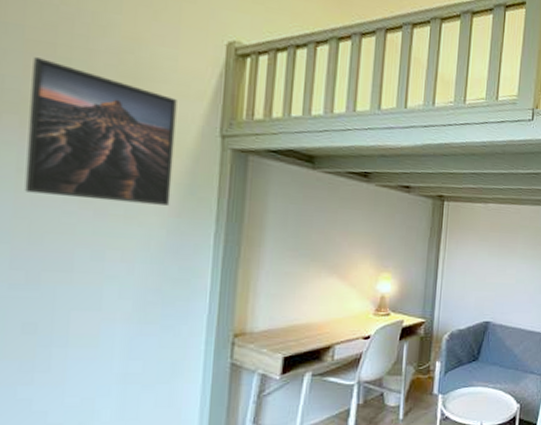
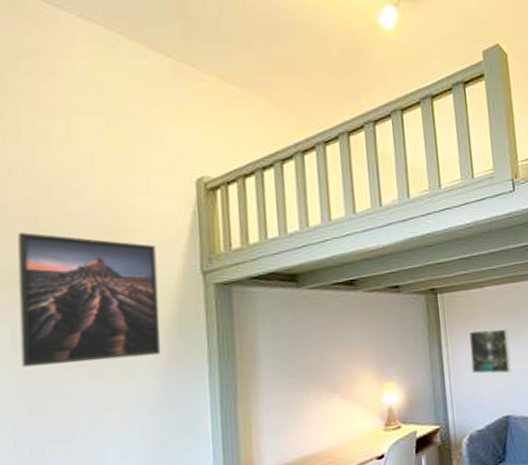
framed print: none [462,240,503,285] -> present [469,328,511,374]

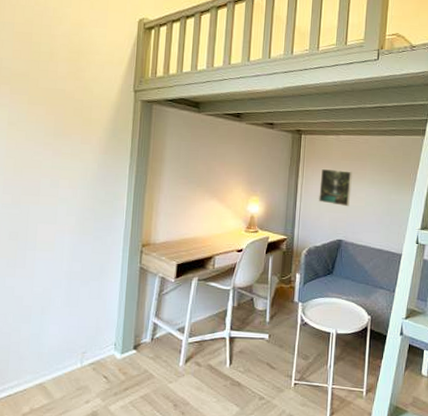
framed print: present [18,232,161,367] -> none [12,44,105,145]

